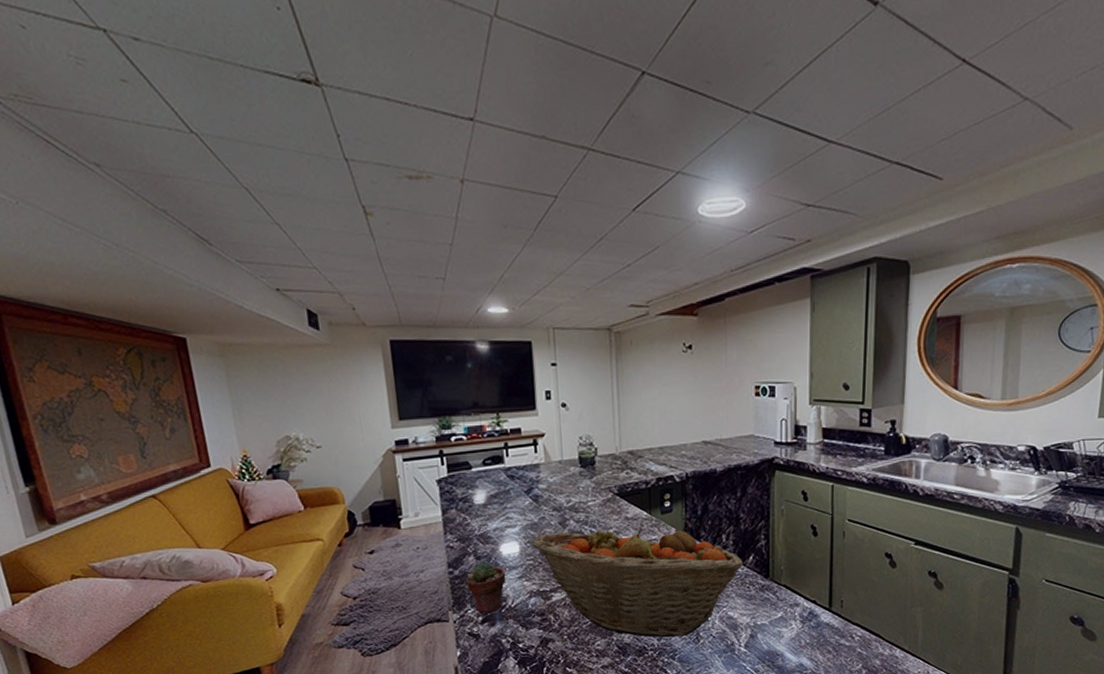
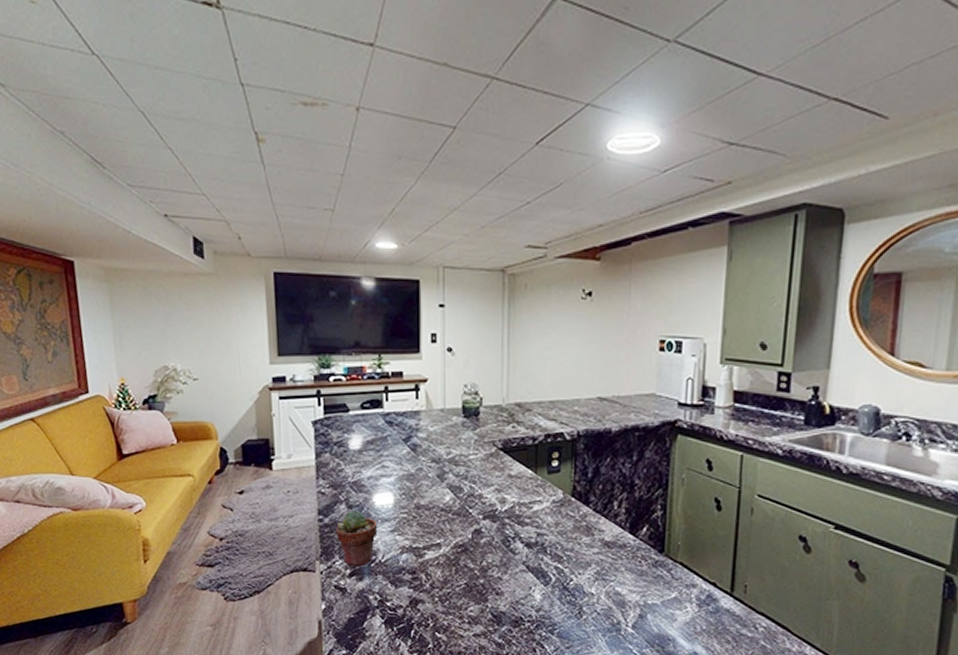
fruit basket: present [532,523,744,638] -> none [407,482,637,610]

